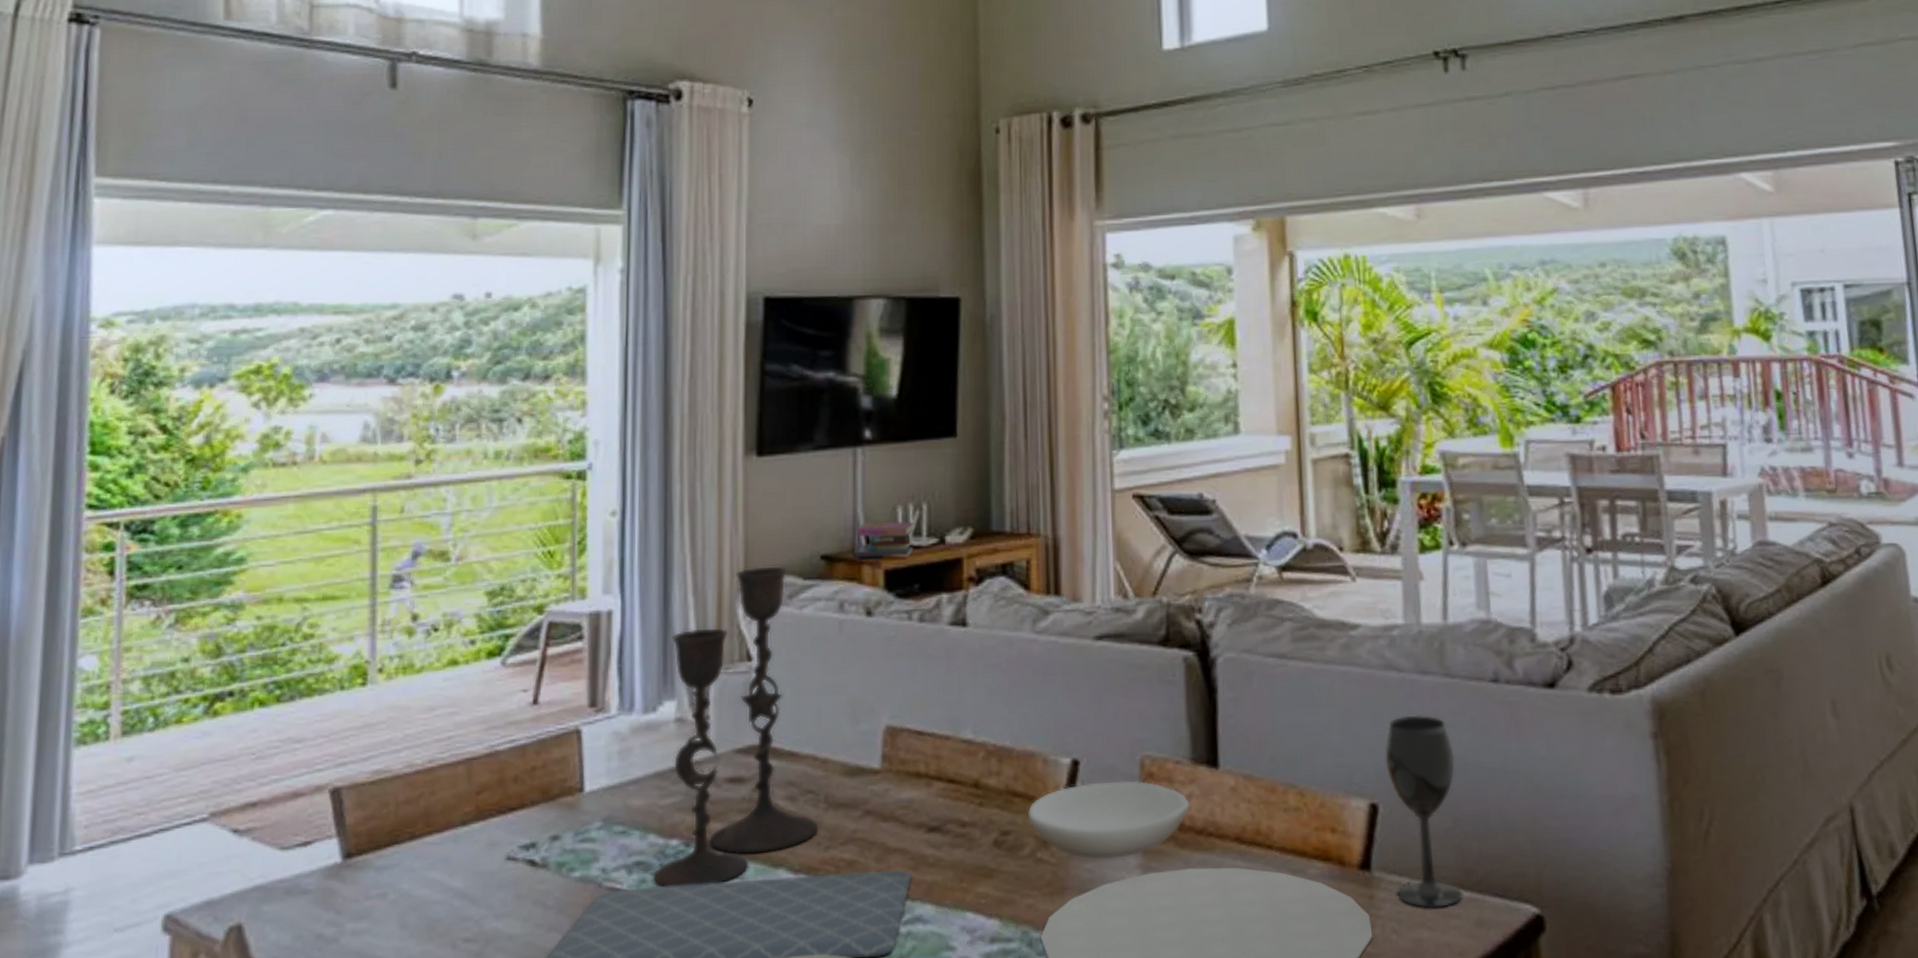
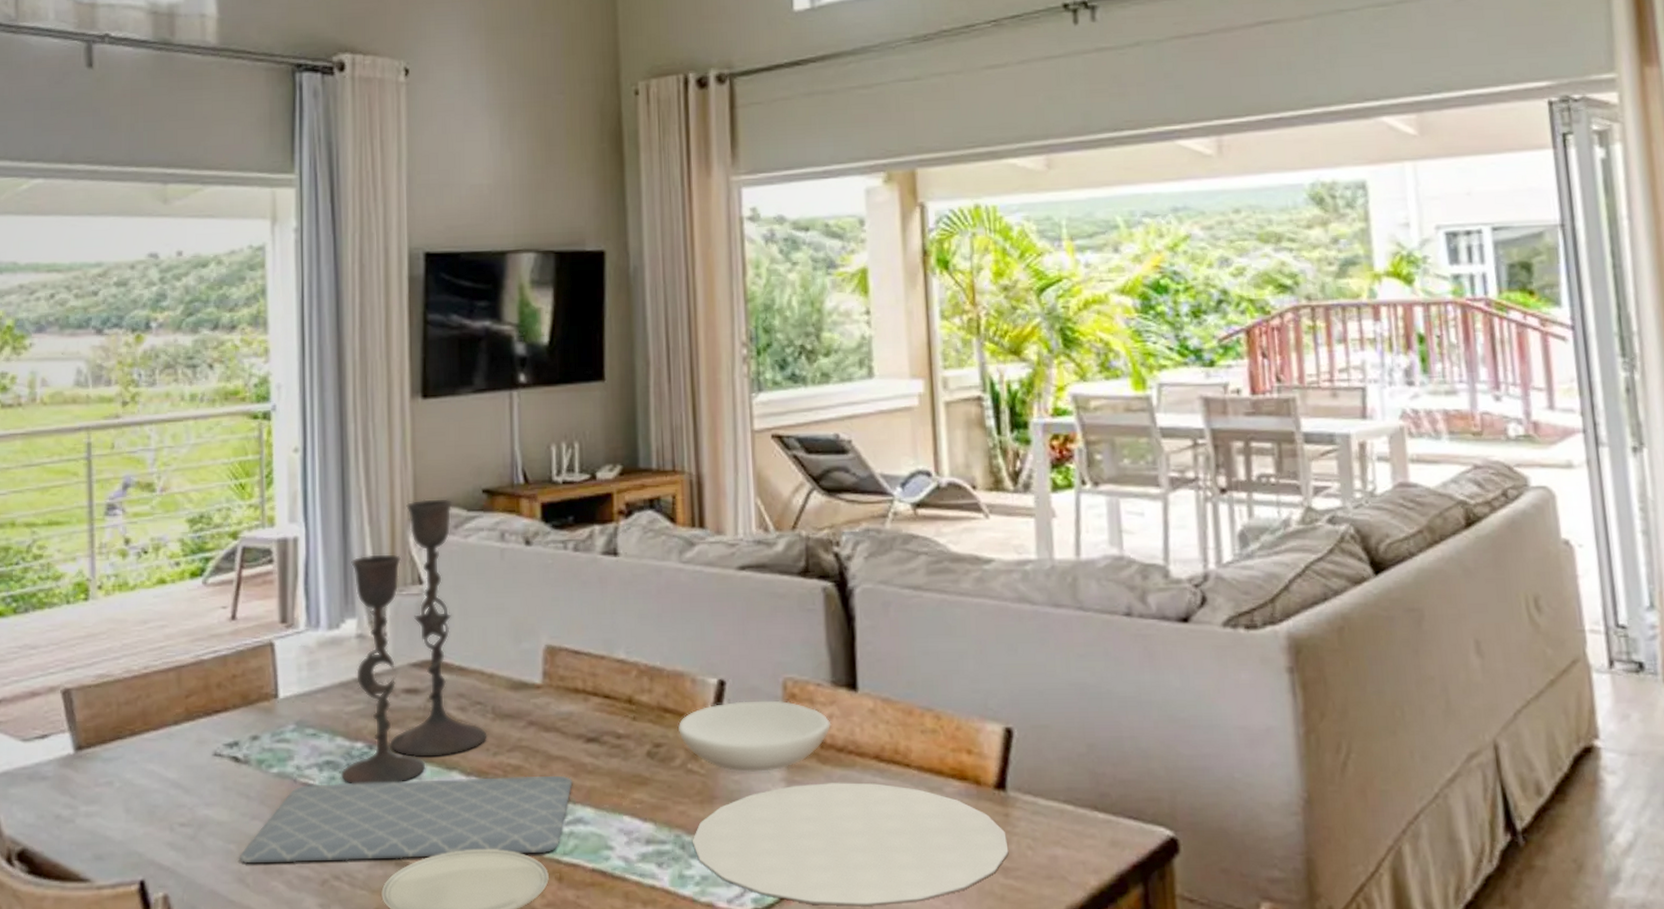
books: present [854,521,914,562] -> none [512,458,567,496]
wine glass: present [1385,715,1463,908] -> none [1019,645,1098,827]

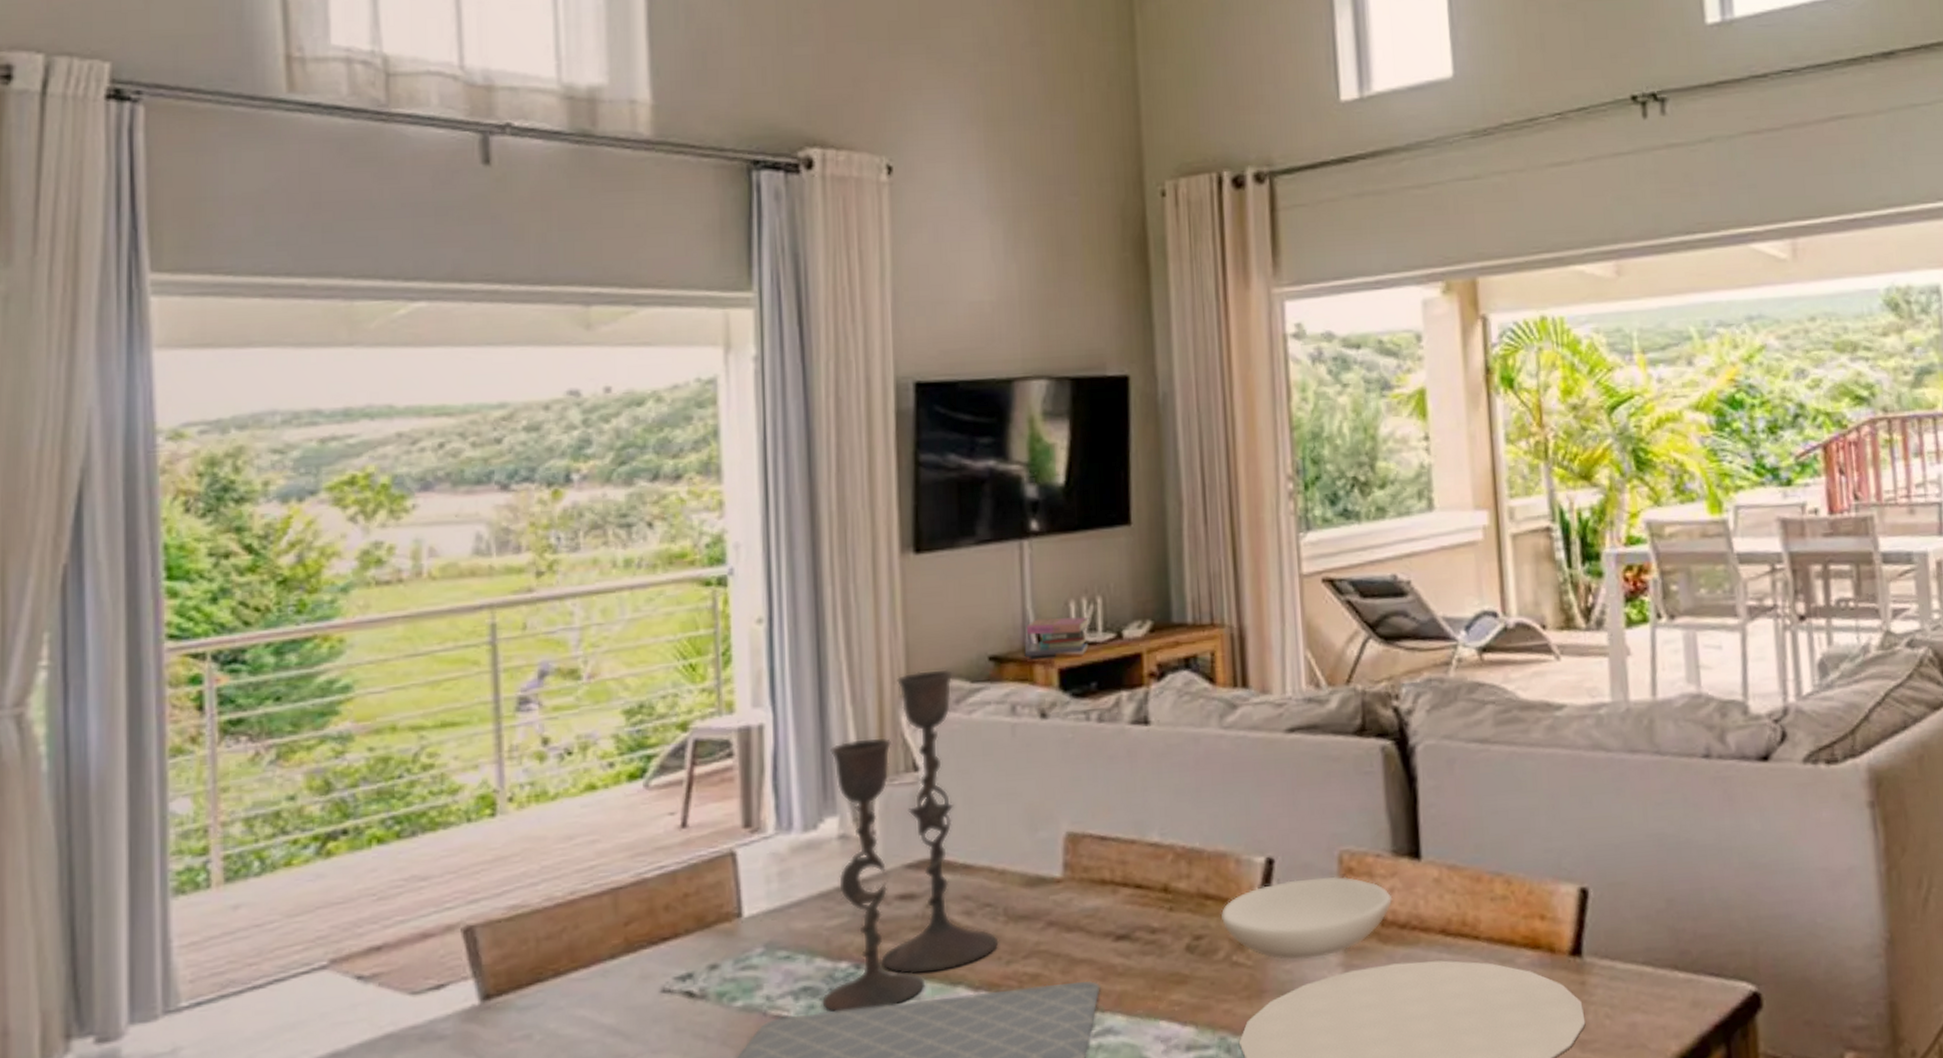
books: none [512,458,567,496] -> present [1024,616,1089,660]

